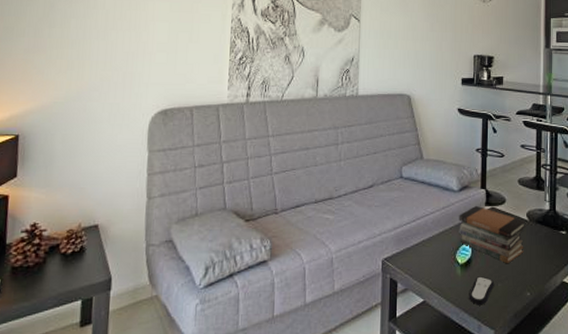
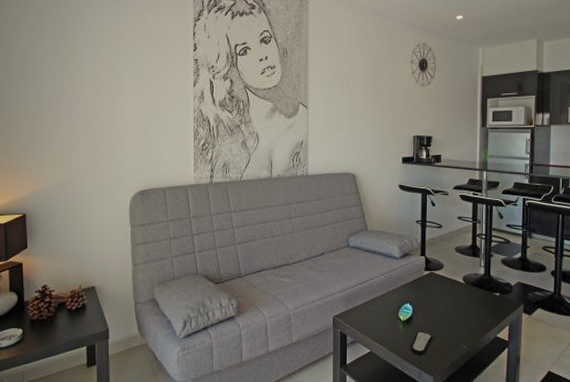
book stack: present [459,205,526,264] -> none [401,270,463,321]

